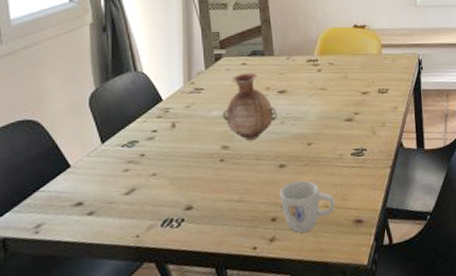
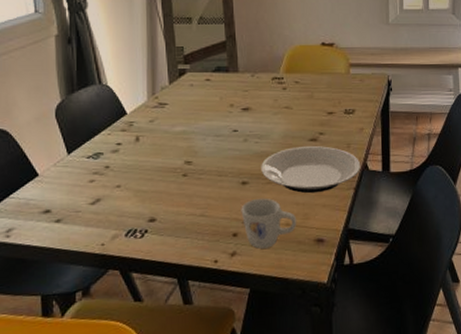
vase: present [223,72,278,140] -> none [186,89,241,156]
plate: none [298,126,396,174] -> present [261,146,361,194]

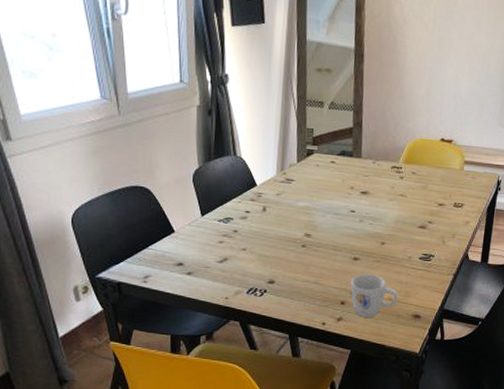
plate: present [261,146,361,194] -> none [372,232,463,275]

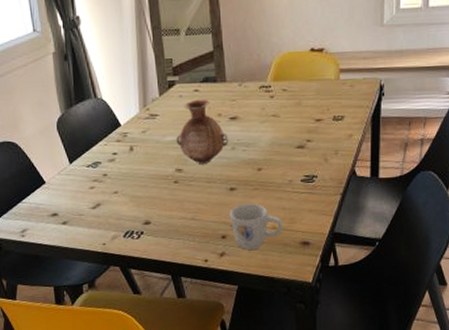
vase: none [308,170,358,232] -> present [176,99,229,164]

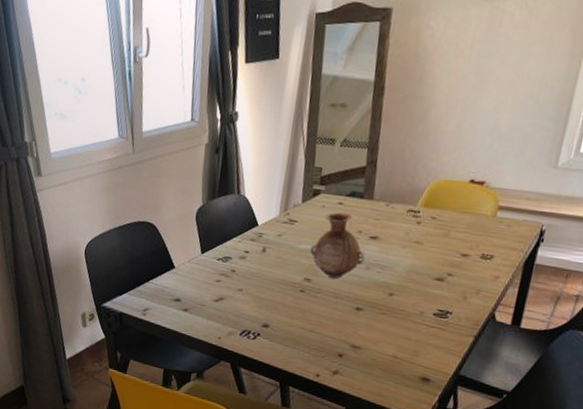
mug: present [229,203,284,250] -> none [350,326,406,375]

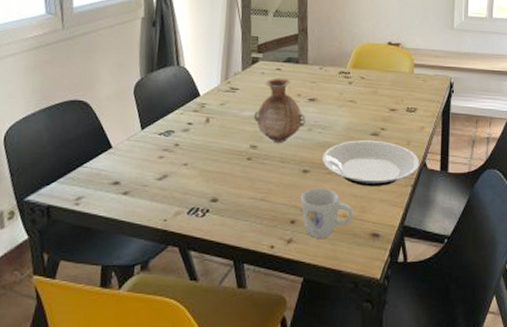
mug: none [350,326,406,375] -> present [300,187,354,238]
plate: none [378,283,488,333] -> present [322,140,420,187]

